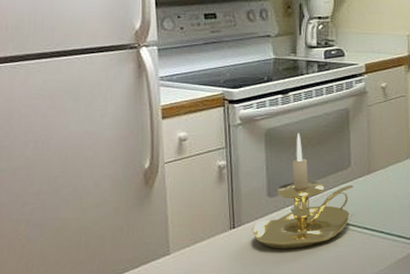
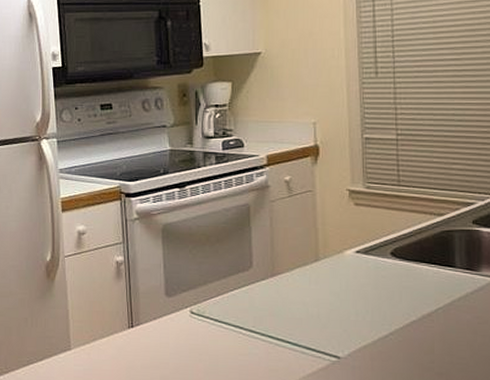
candle holder: present [252,133,355,249] -> none [150,229,257,354]

